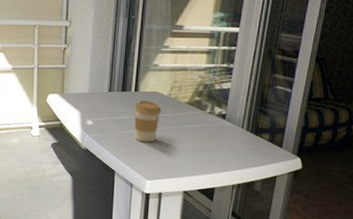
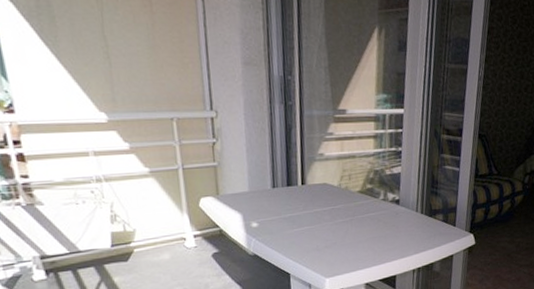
coffee cup: present [134,101,162,142] -> none [303,193,334,239]

